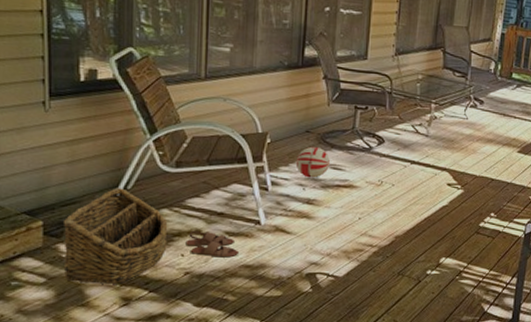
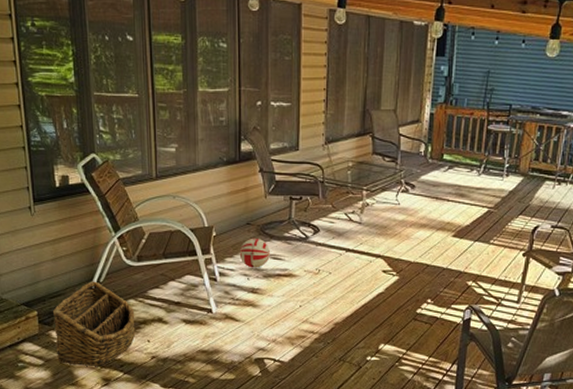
sandal: present [185,230,240,258] -> none [150,318,196,343]

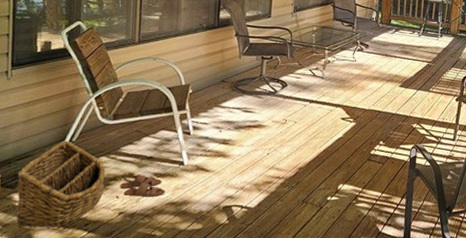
sandal: none [150,318,196,343] -> present [120,174,166,197]
ball: present [239,238,270,268] -> none [213,93,242,121]

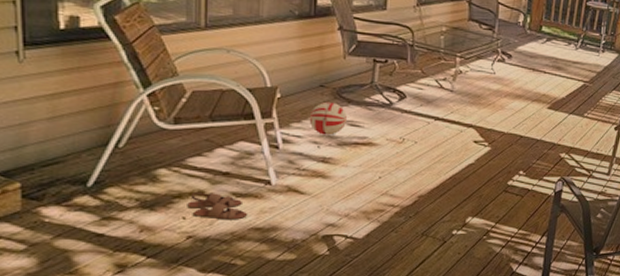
basket: present [16,141,106,228] -> none [46,146,167,250]
ball: none [213,93,242,121] -> present [309,101,347,135]

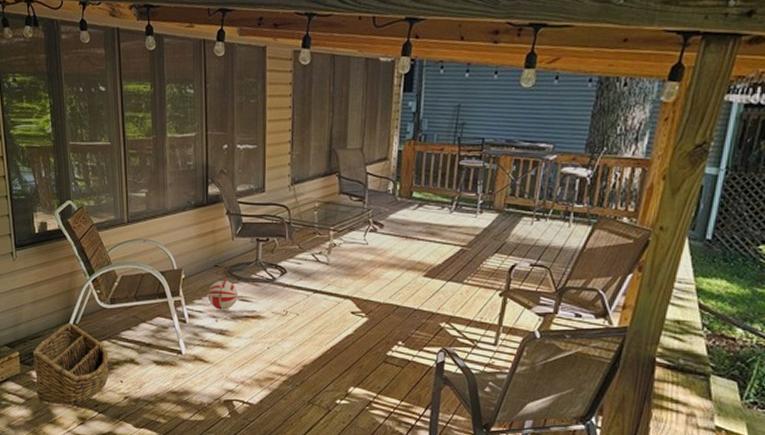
basket: none [46,146,167,250] -> present [33,323,109,406]
sandal: present [187,191,248,220] -> none [123,359,167,384]

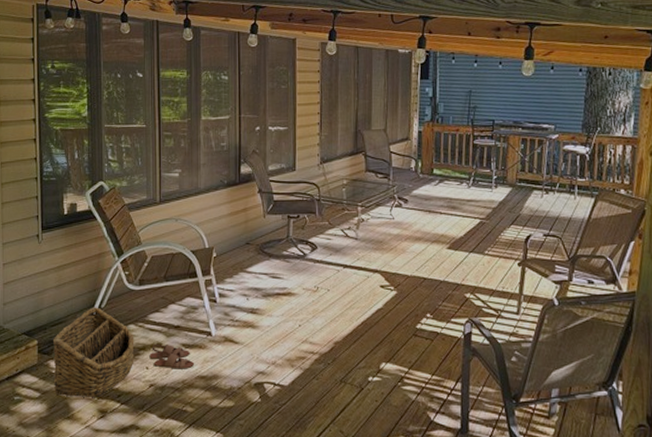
sandal: none [123,359,167,384] -> present [149,343,195,369]
ball: present [207,280,237,310] -> none [239,257,269,288]

